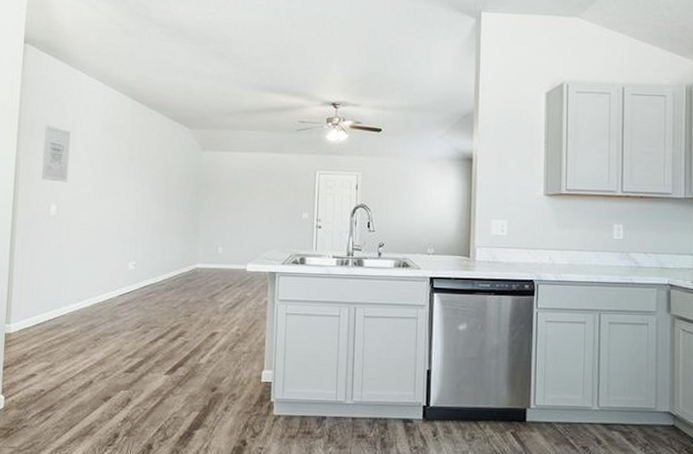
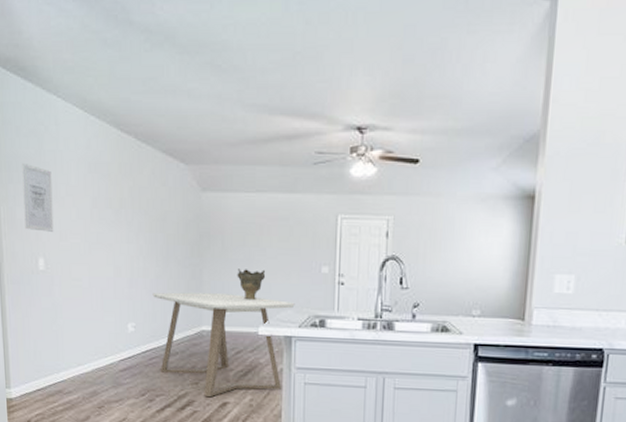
dining table: none [153,234,279,328] -> present [152,292,295,398]
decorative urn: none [229,214,254,242] -> present [237,269,265,301]

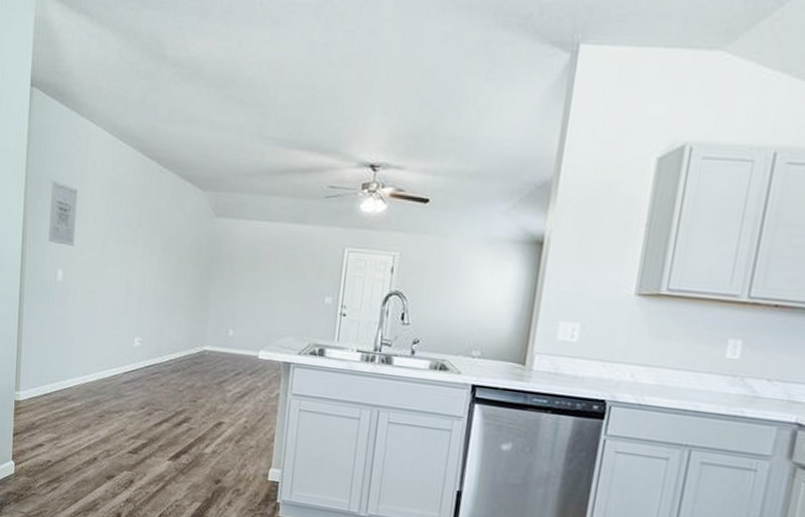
dining table: present [152,292,295,398] -> none [160,310,296,416]
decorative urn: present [237,269,265,301] -> none [242,293,270,325]

